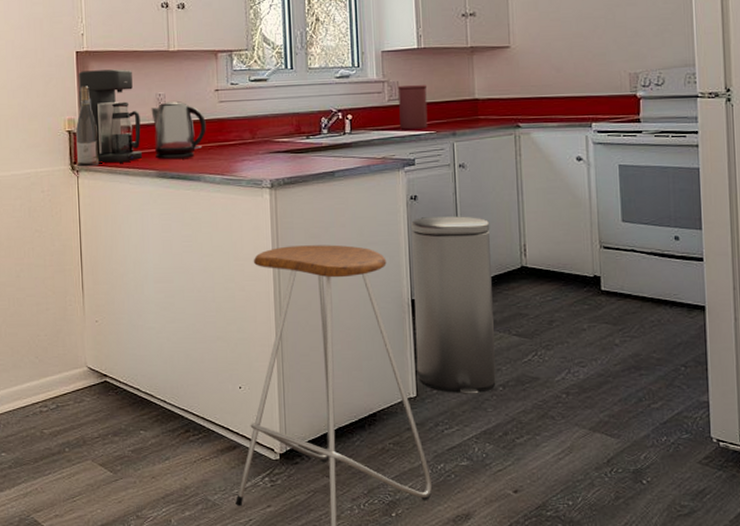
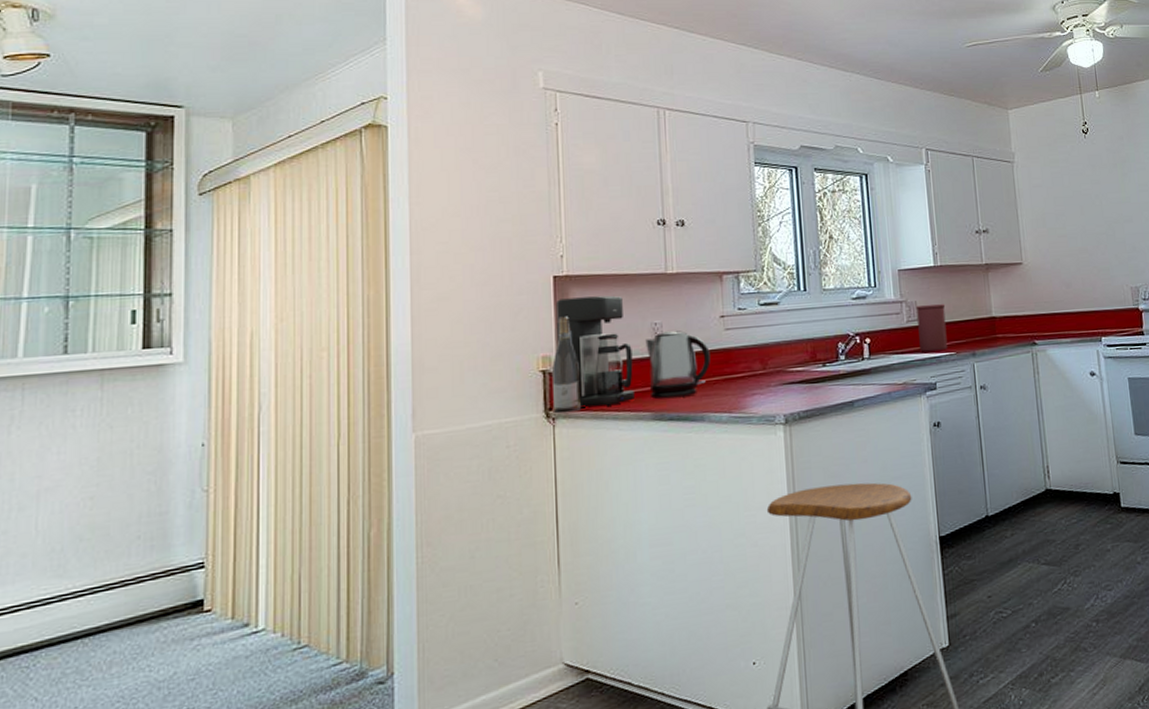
pedal bin: present [411,216,496,395] -> none [935,440,1028,637]

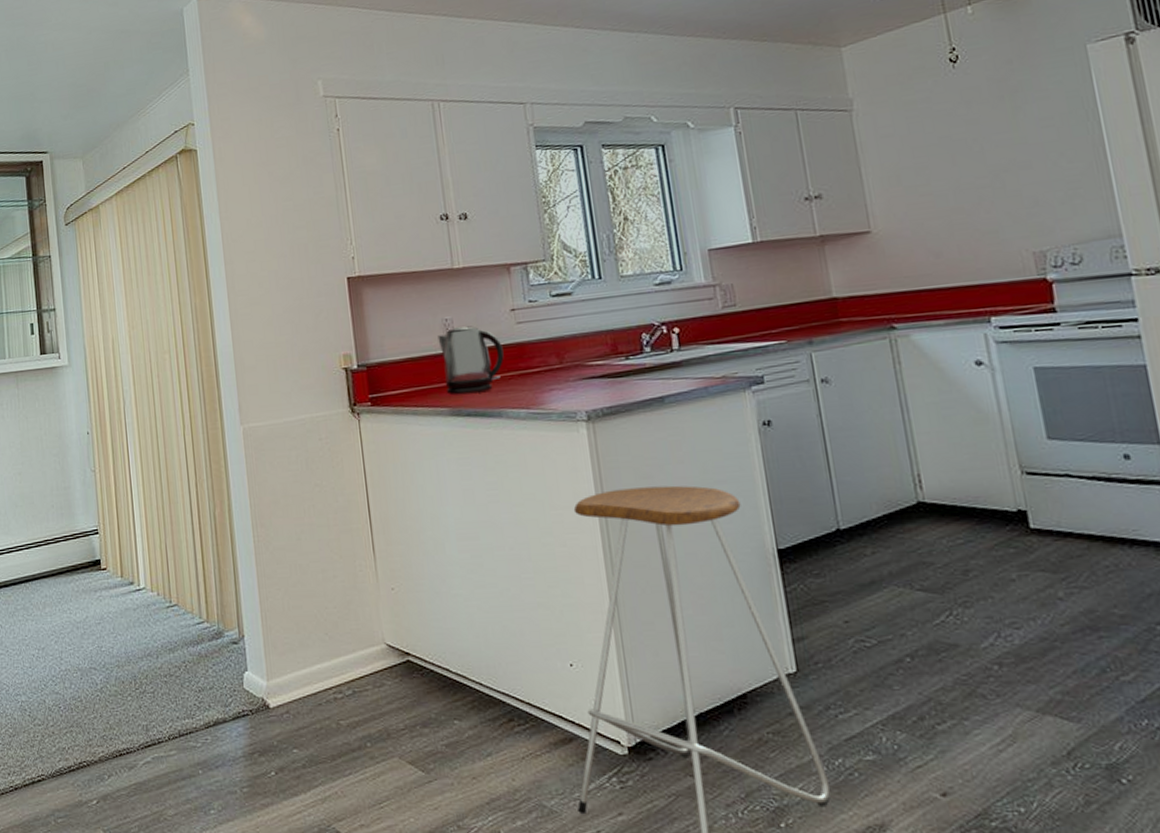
wine bottle: present [551,316,582,414] -> none [352,315,383,409]
coffee maker: present [556,295,634,407] -> none [352,293,431,403]
canister: present [915,304,948,351] -> none [732,286,776,340]

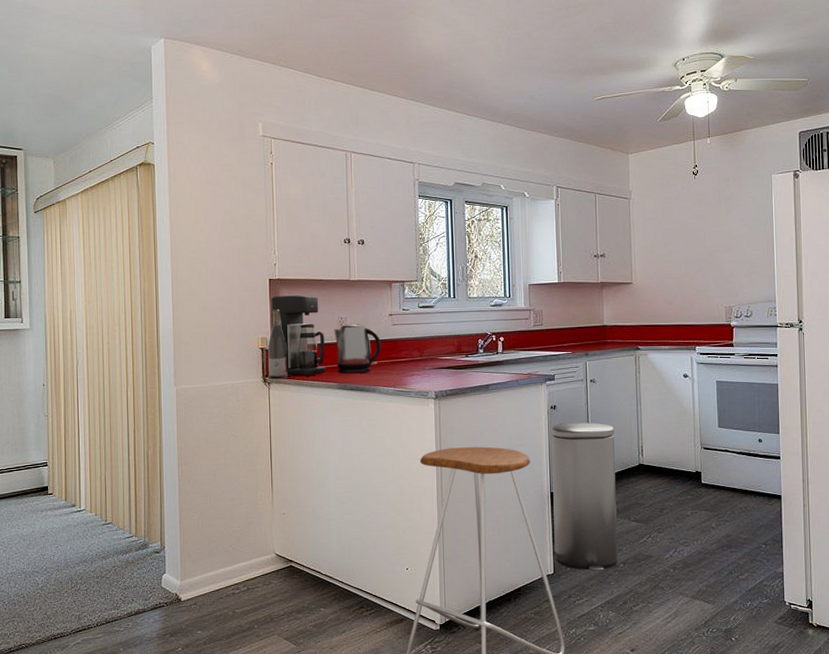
coffee maker: none [352,293,431,403] -> present [270,295,326,377]
wine bottle: none [352,315,383,409] -> present [267,309,289,380]
pedal bin: none [767,442,901,669] -> present [551,422,618,572]

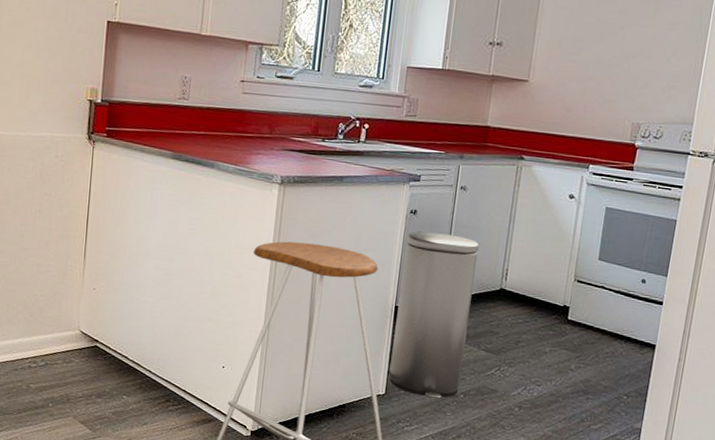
wine bottle: present [267,309,289,380] -> none [94,57,119,140]
coffee maker: present [270,295,326,377] -> none [103,42,164,140]
kettle: present [334,324,381,374] -> none [172,85,227,145]

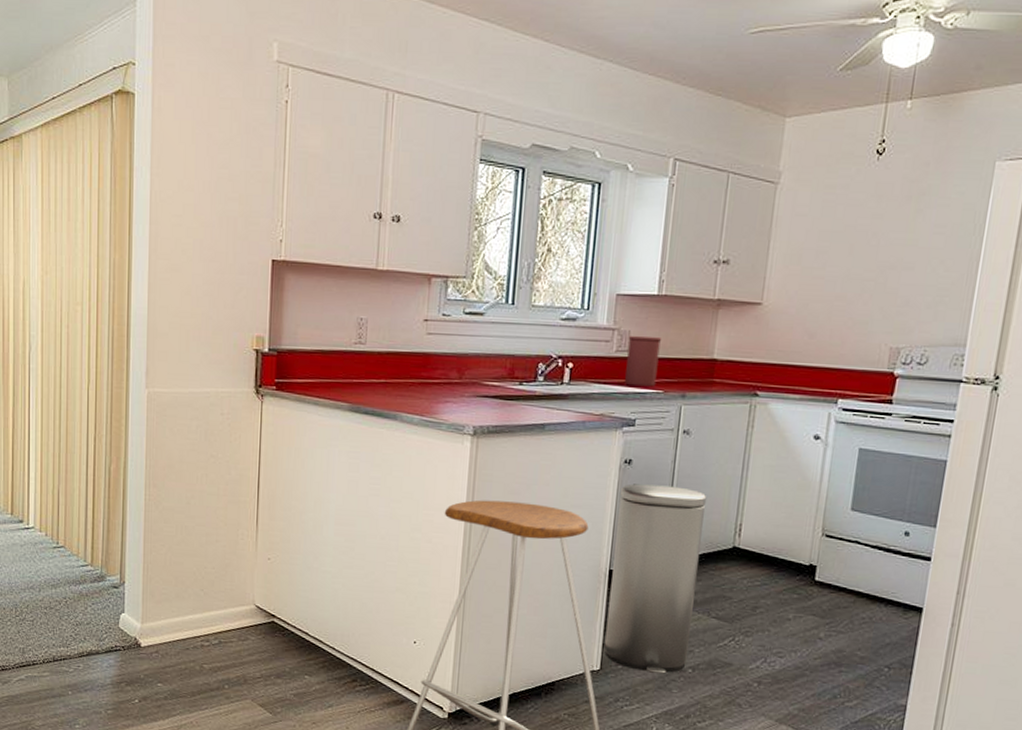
canister: none [411,103,444,148] -> present [623,336,661,387]

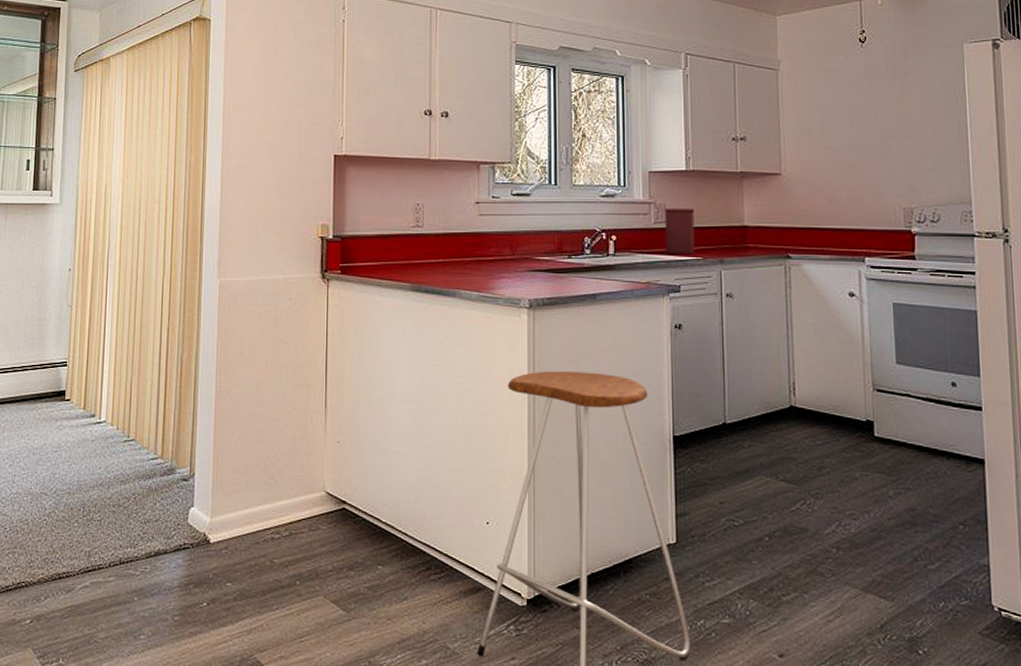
pedal bin: present [604,484,707,675] -> none [675,348,762,545]

